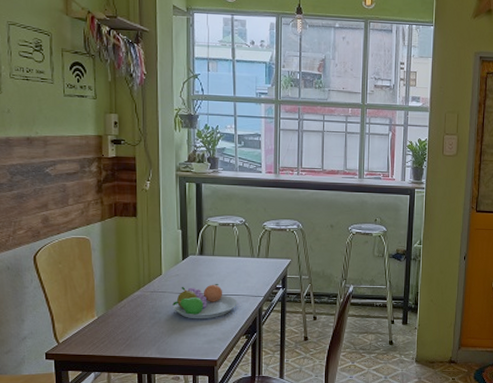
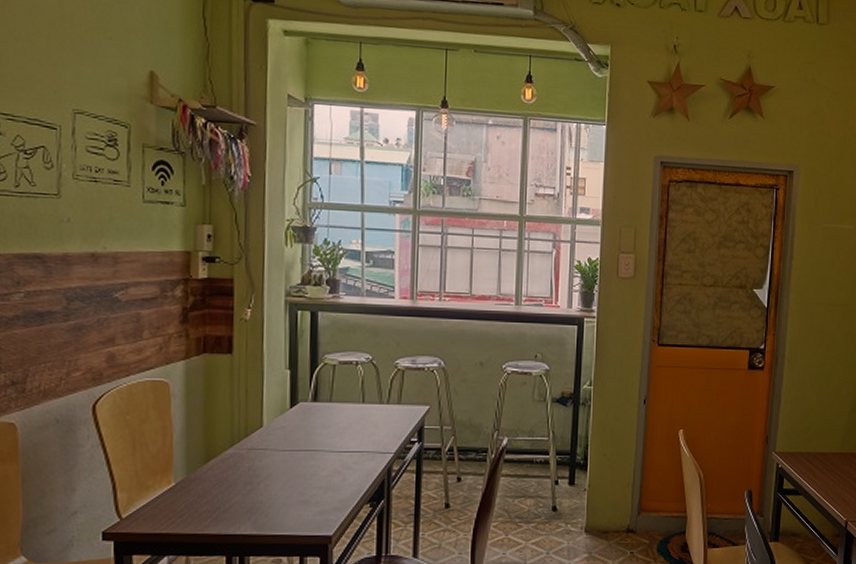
fruit bowl: present [172,284,237,319] -> none [275,438,360,484]

